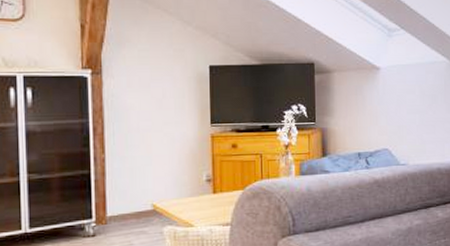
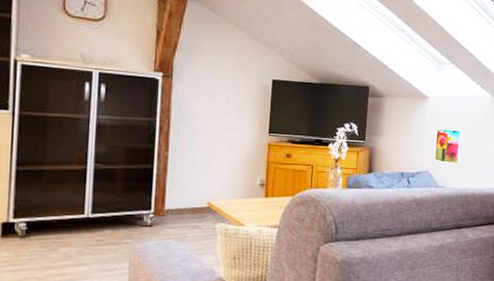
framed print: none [392,100,422,140] -> present [434,127,464,166]

